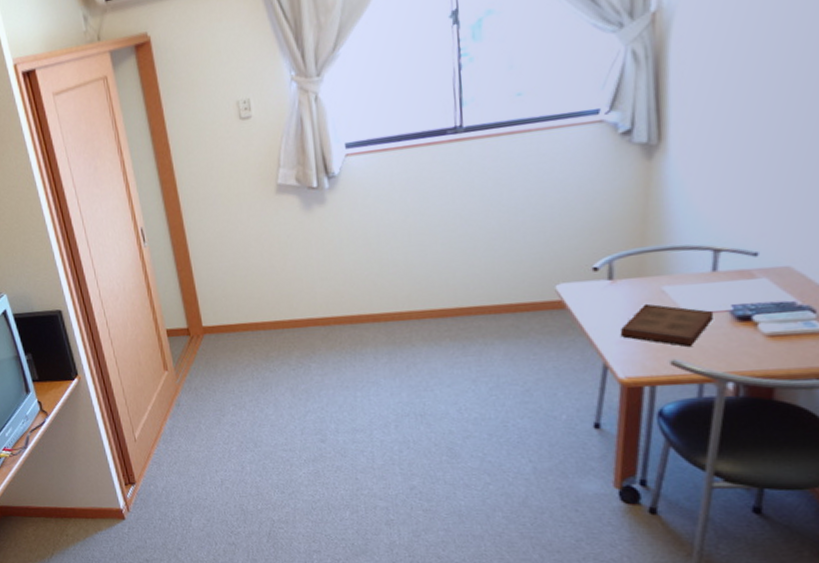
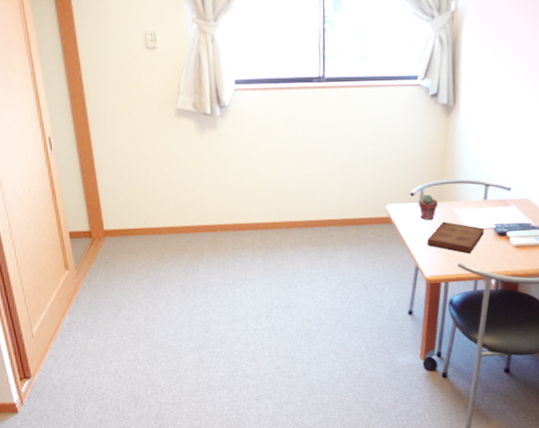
potted succulent: none [604,268,636,303] -> present [418,194,438,221]

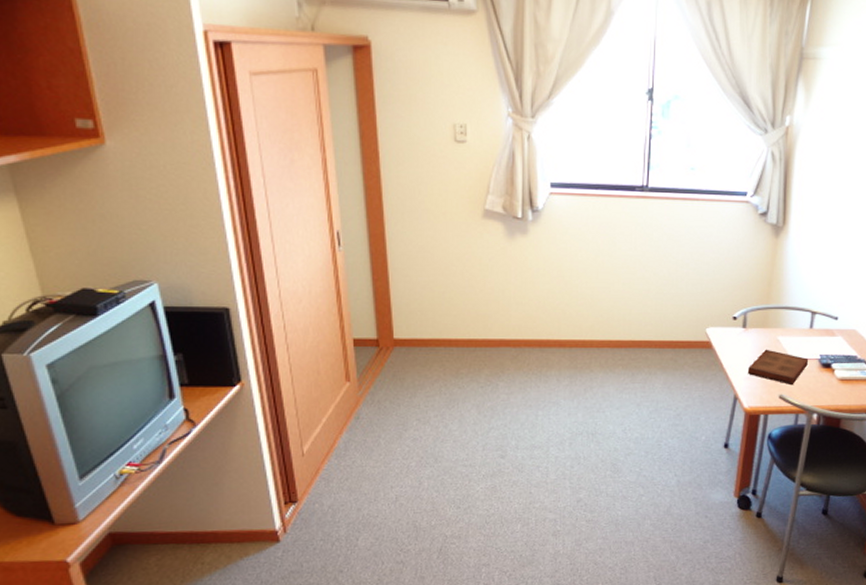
potted succulent: present [418,194,438,221] -> none [740,319,761,348]

